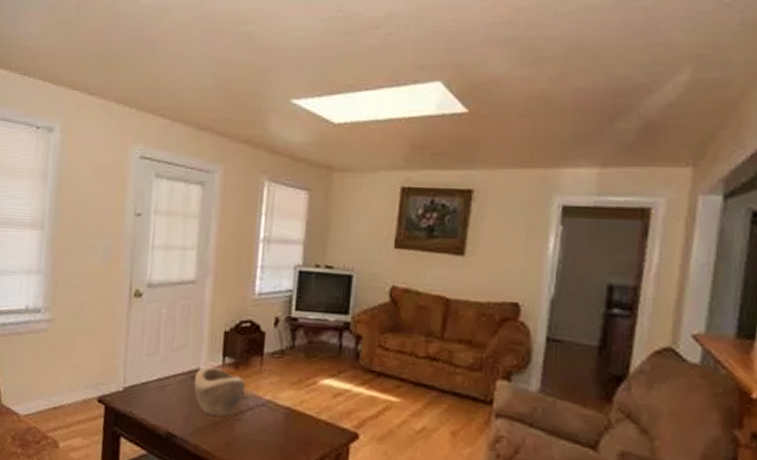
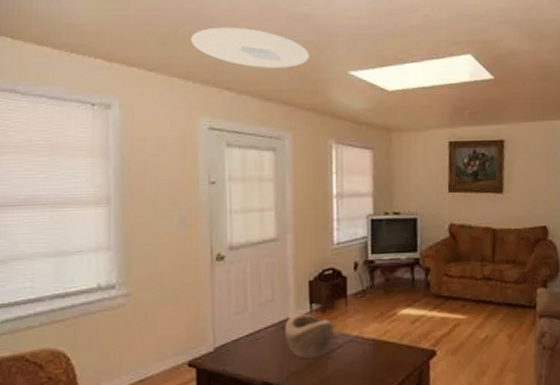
ceiling light: none [132,49,250,94] -> present [191,27,309,68]

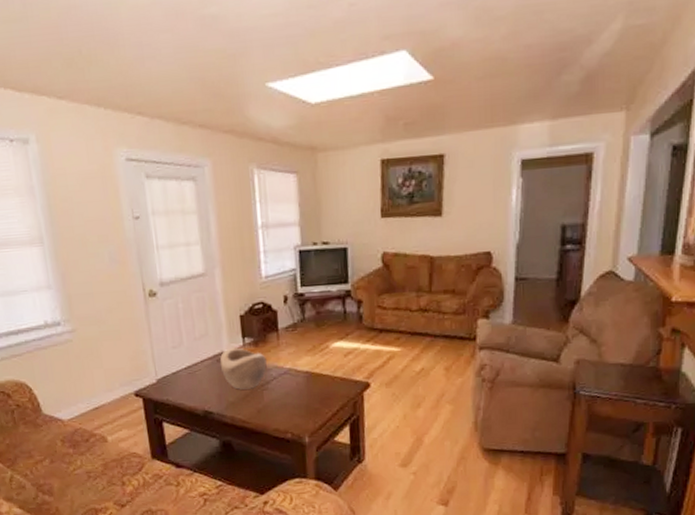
ceiling light: present [191,27,309,68] -> none [96,39,222,87]

